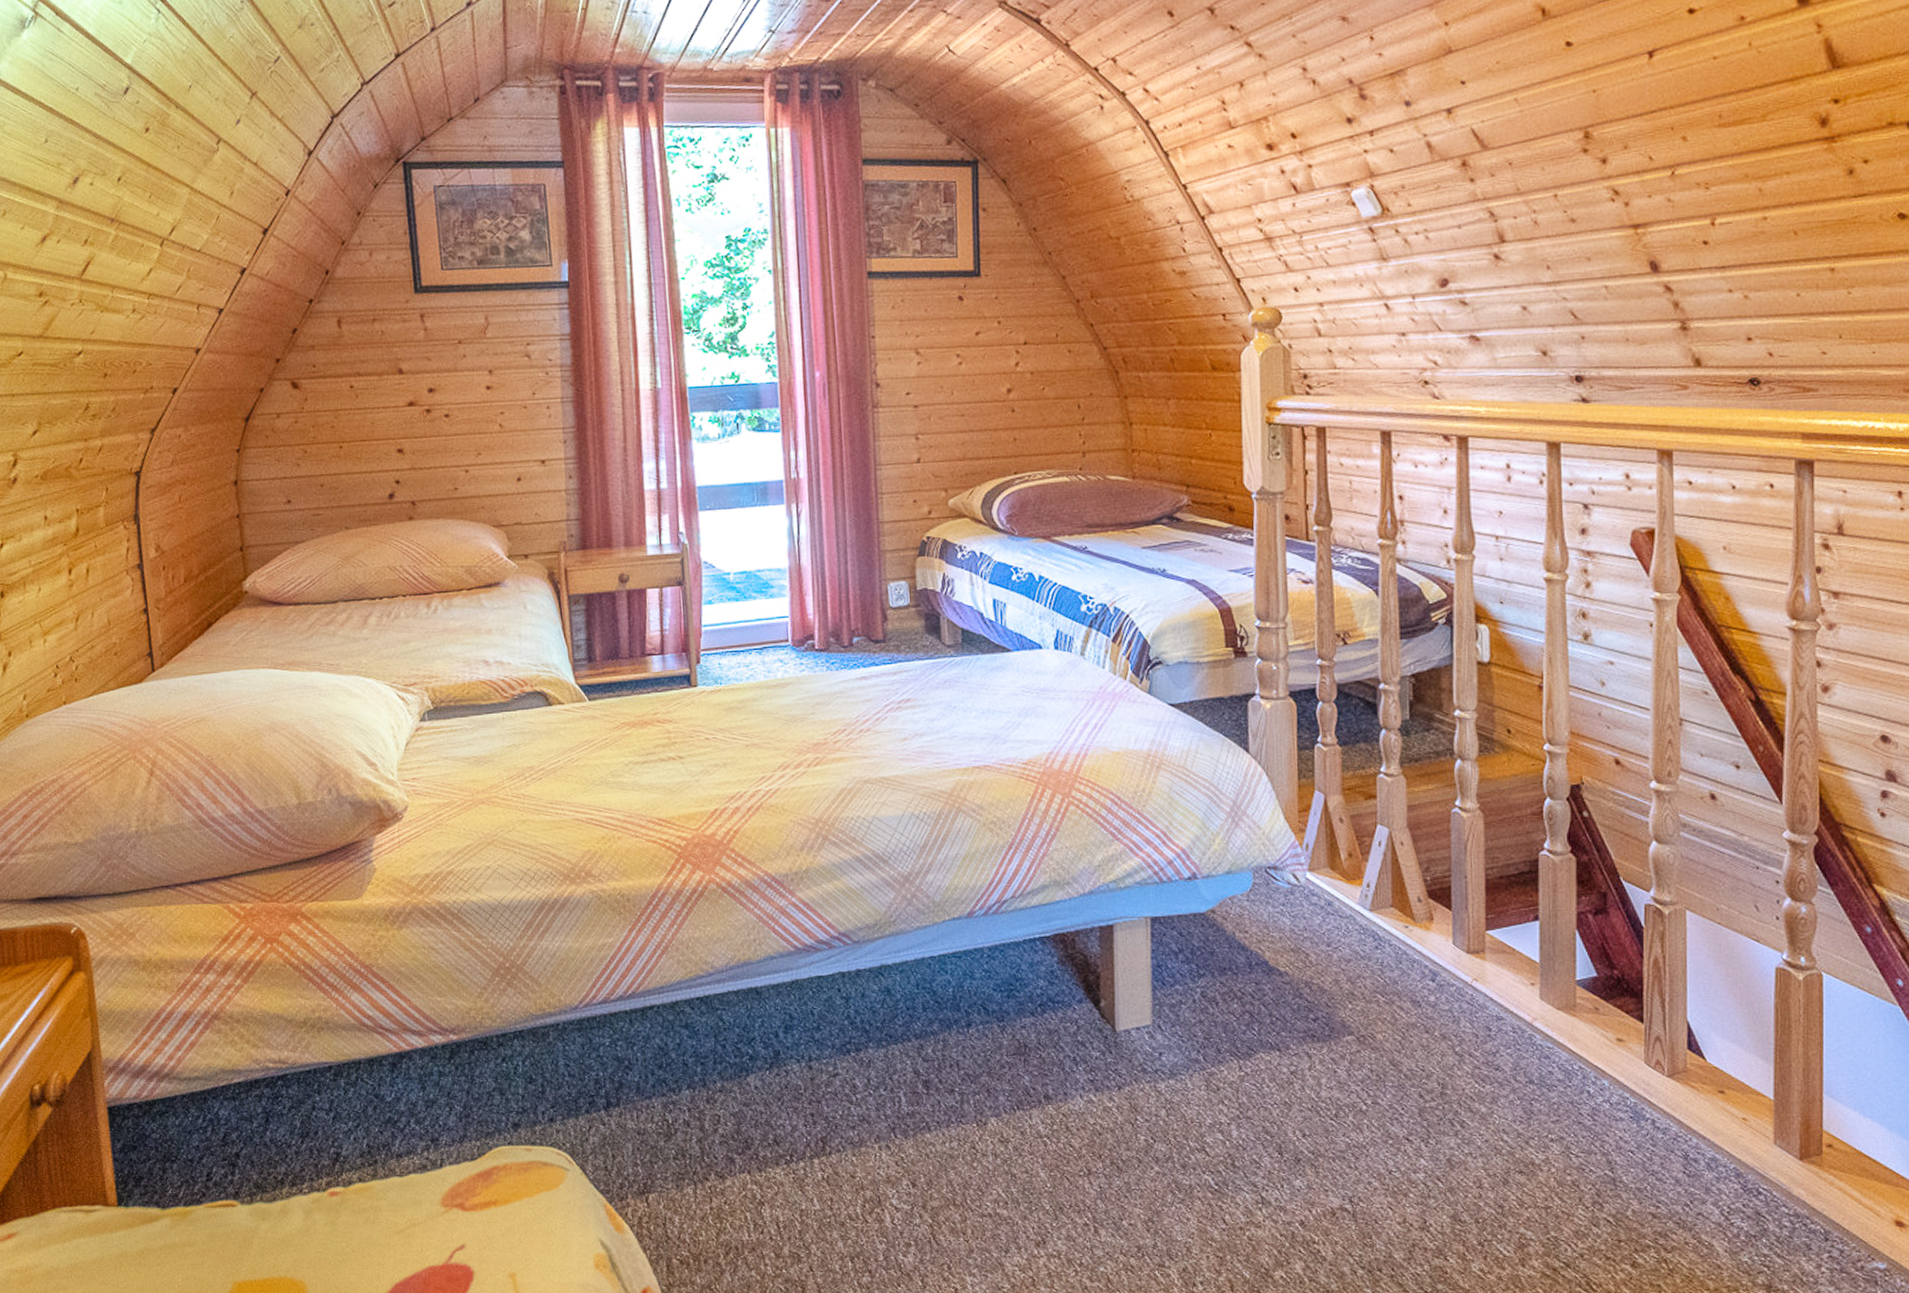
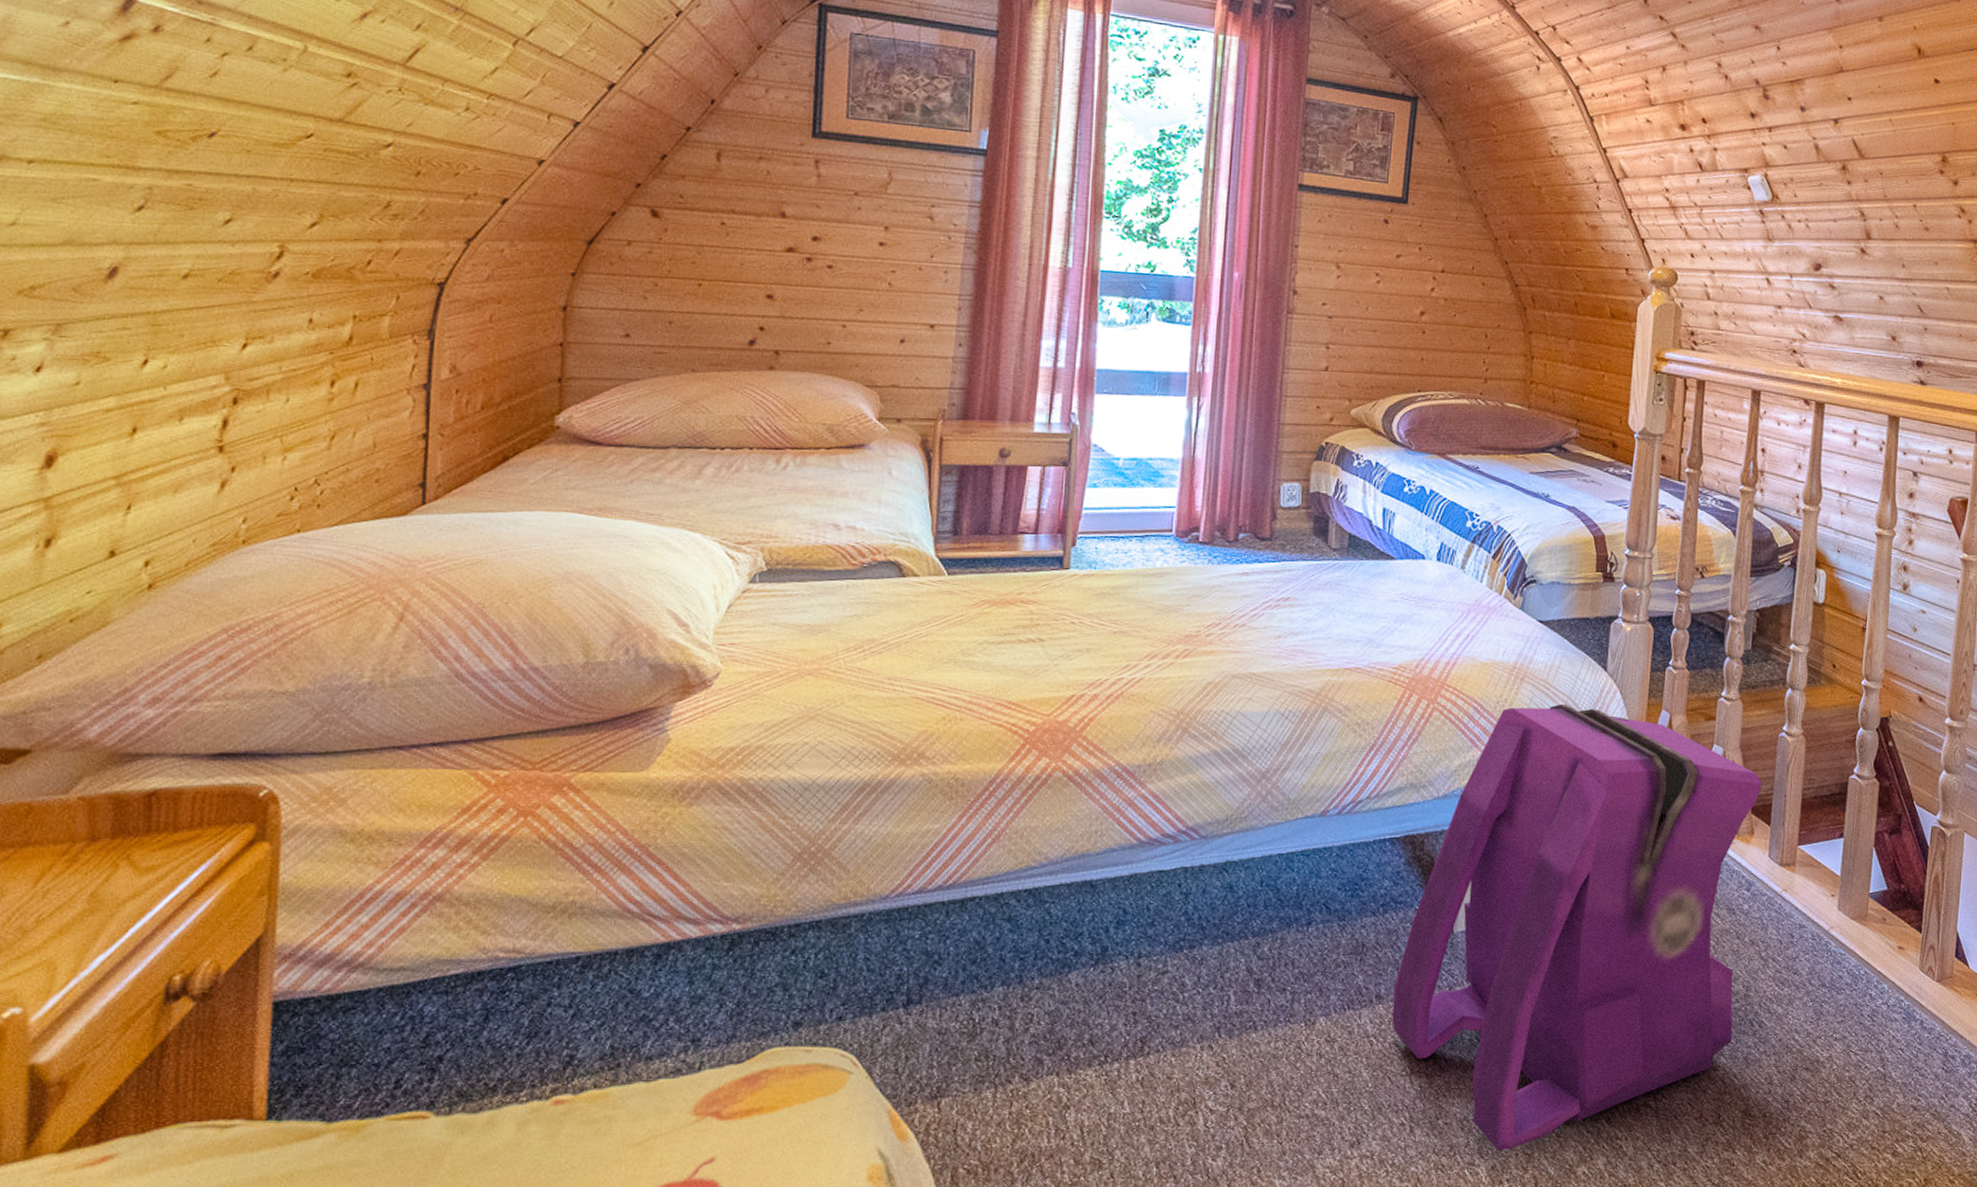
backpack: none [1061,791,1438,1252] -> present [1392,704,1763,1150]

